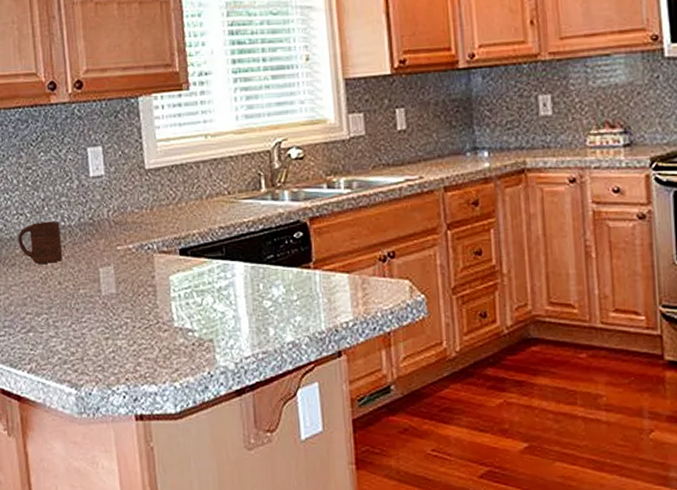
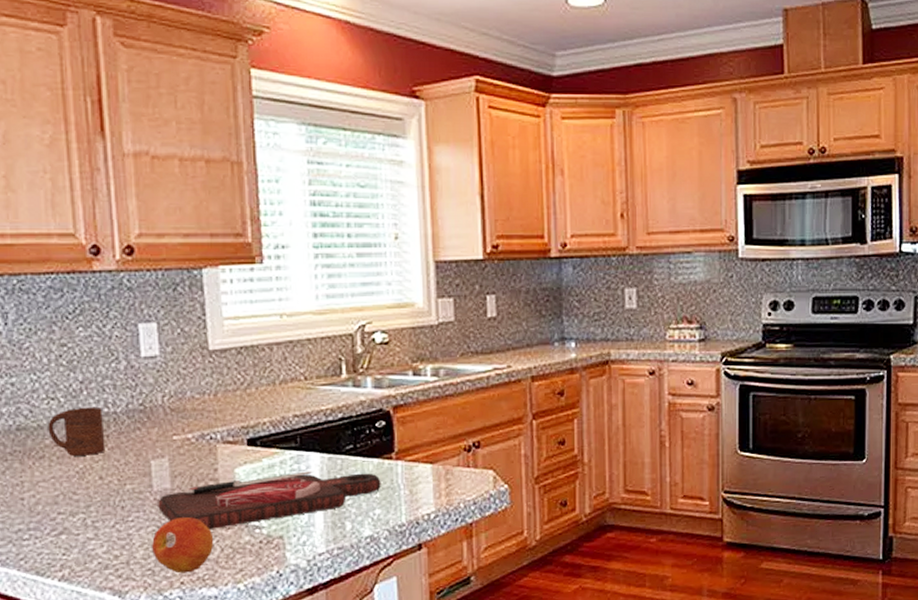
fruit: none [101,319,153,371] -> present [152,516,214,574]
cutting board: none [106,279,301,331] -> present [158,471,381,529]

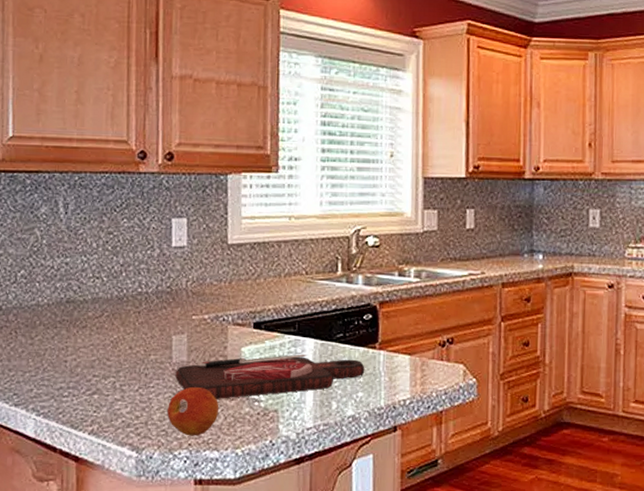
cup: present [48,406,106,456] -> none [91,286,137,328]

